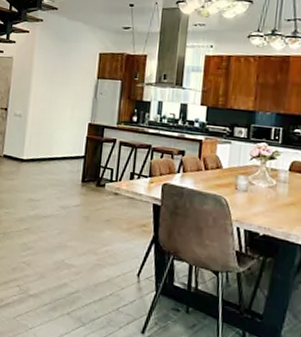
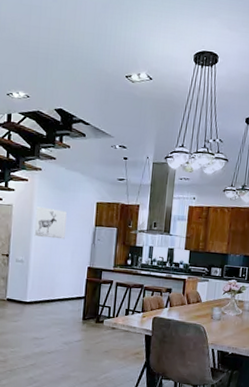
wall art: none [33,58,68,93] -> present [34,206,67,240]

